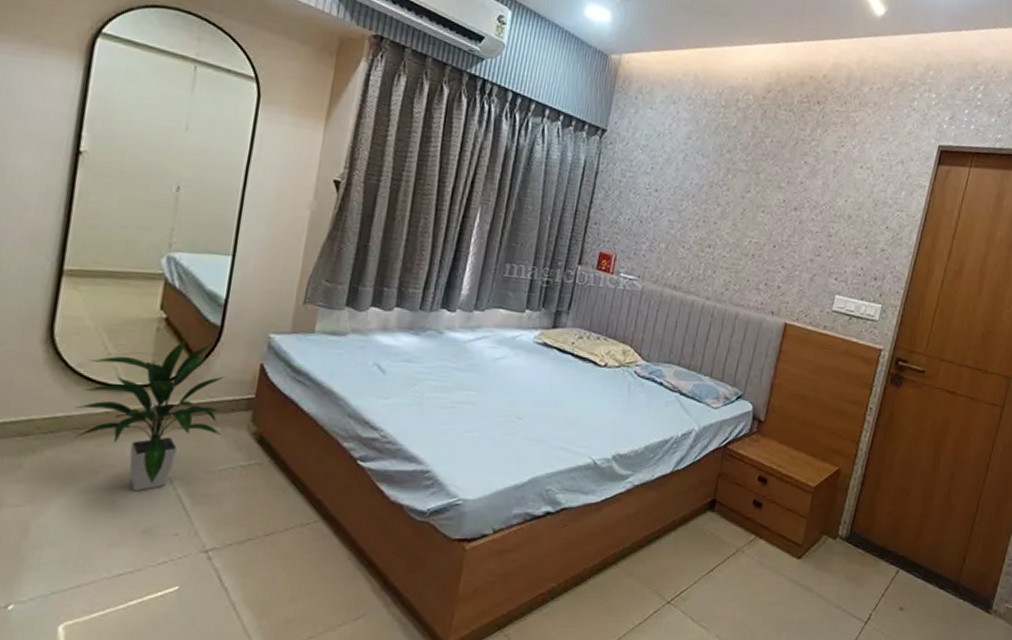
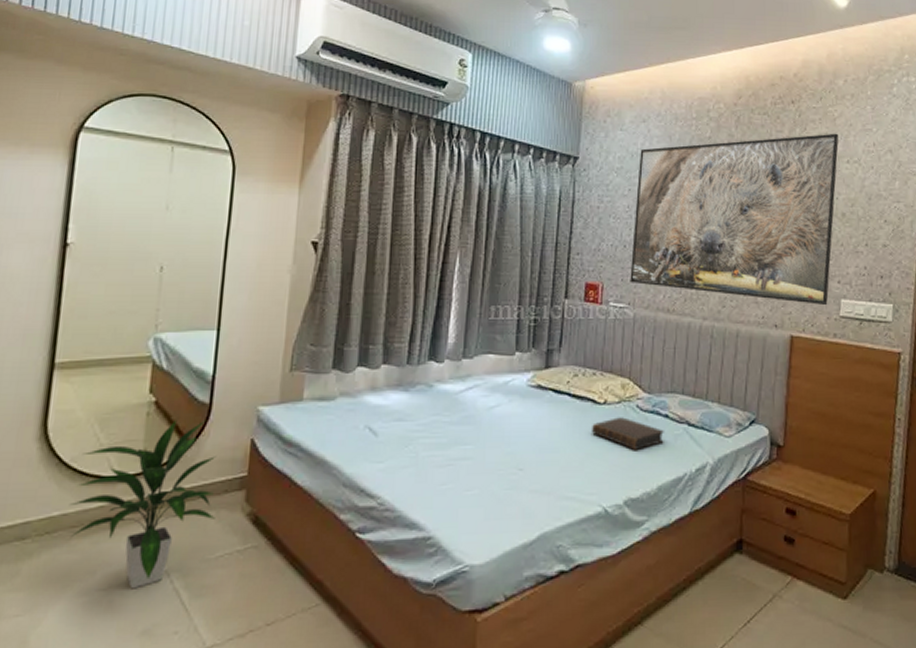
book: none [590,380,657,413] -> present [592,417,664,451]
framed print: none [642,129,857,300] -> present [630,133,839,306]

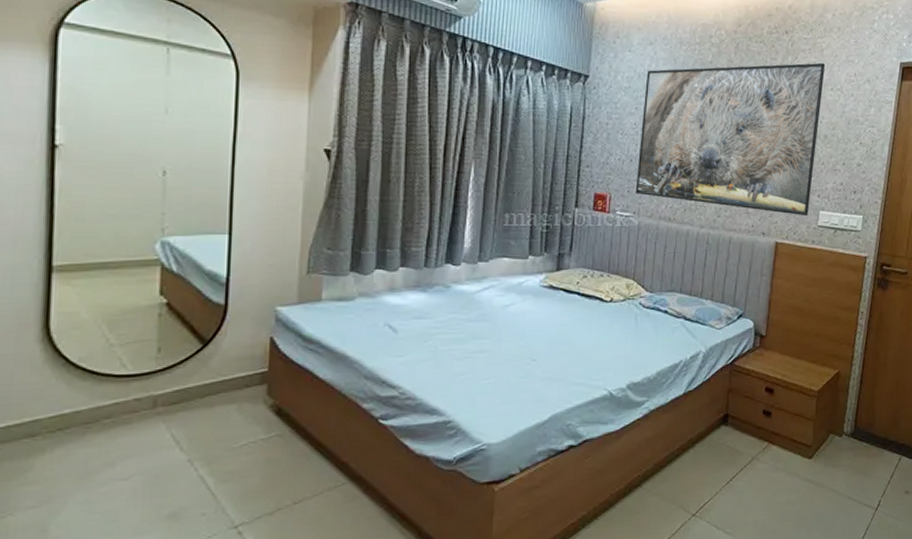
indoor plant: present [69,420,217,589] -> none [80,320,237,478]
book: present [592,417,664,451] -> none [599,313,663,342]

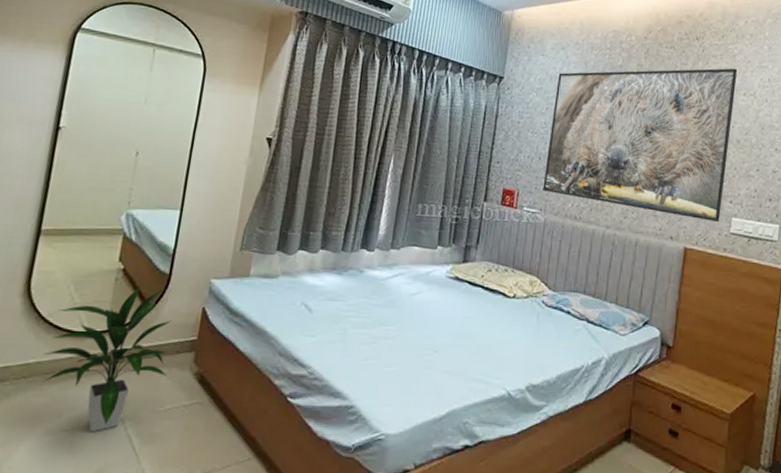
indoor plant: none [80,320,237,478] -> present [42,286,172,433]

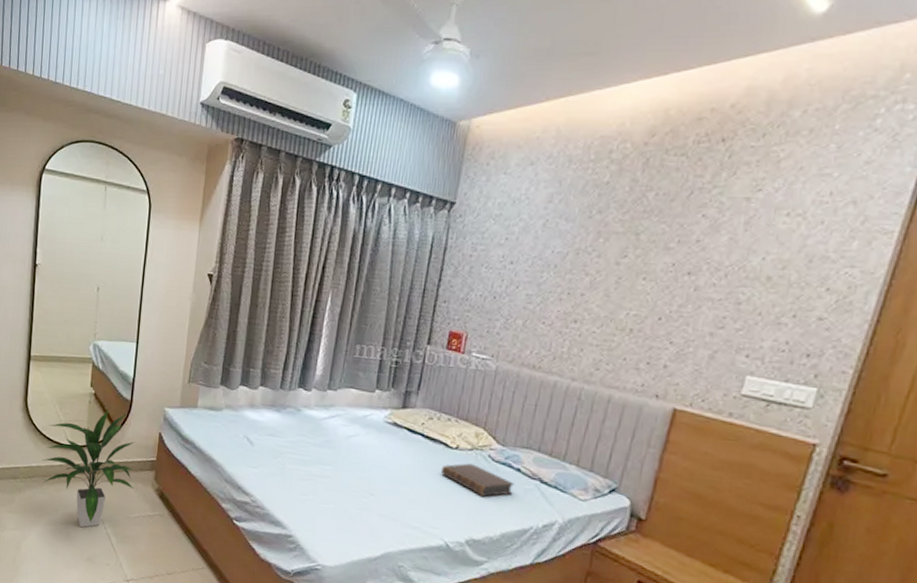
book: none [501,310,565,342] -> present [441,463,514,497]
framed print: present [543,68,738,223] -> none [496,178,782,381]

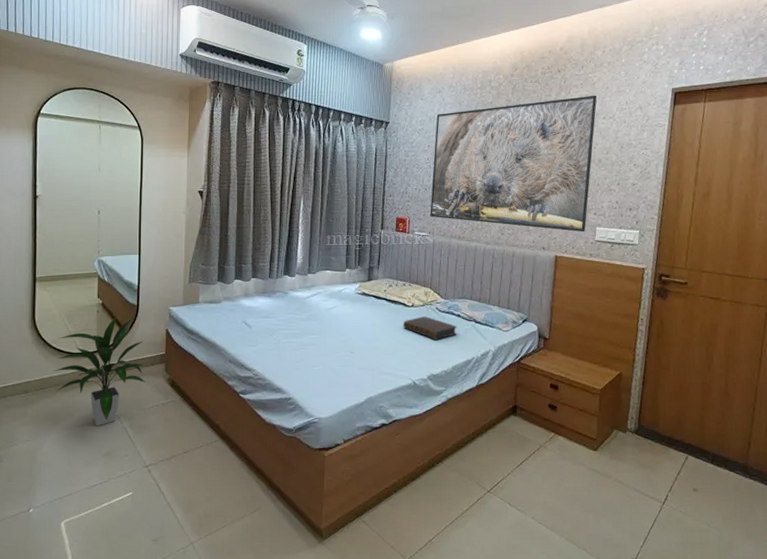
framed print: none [496,178,782,381] -> present [430,95,597,233]

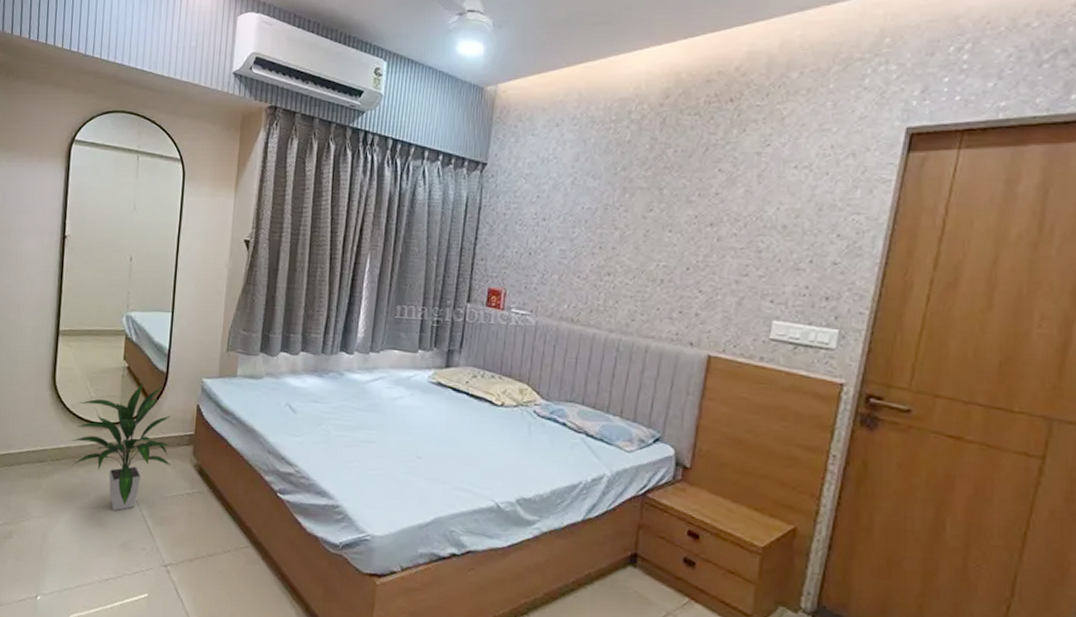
book: present [403,316,457,341] -> none [488,420,561,454]
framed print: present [430,95,597,233] -> none [533,134,787,326]

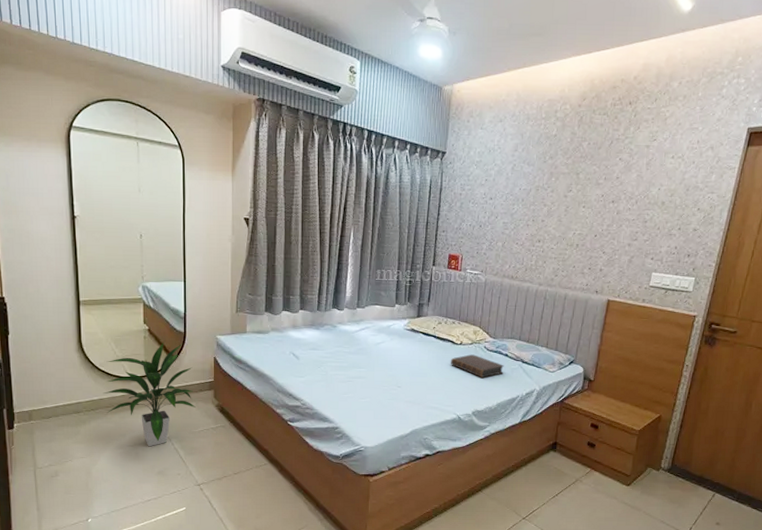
book: none [488,420,561,454] -> present [451,354,504,379]

